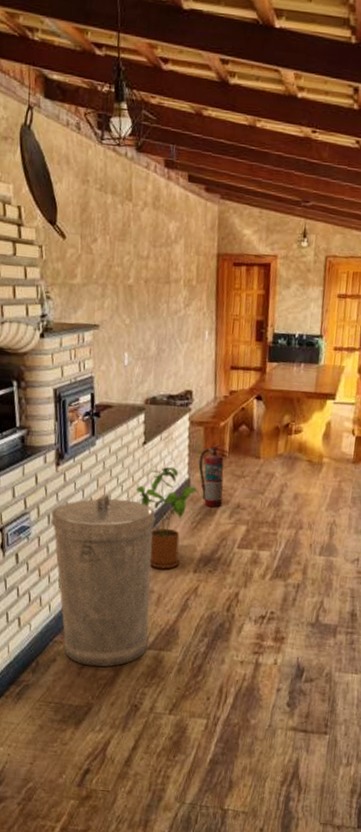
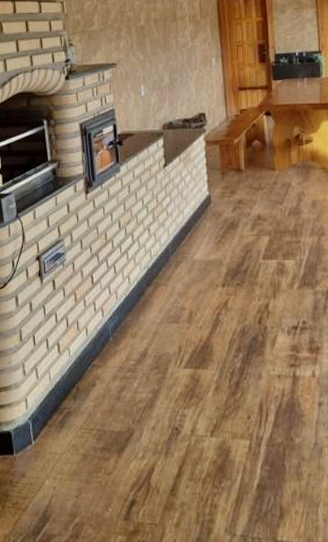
trash can: present [51,494,156,667] -> none [84,216,183,390]
house plant: present [135,466,200,569] -> none [160,185,221,285]
fire extinguisher: present [198,443,230,508] -> none [217,158,246,221]

